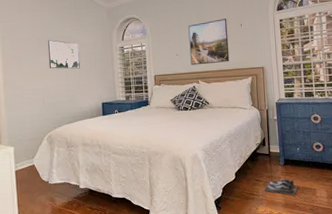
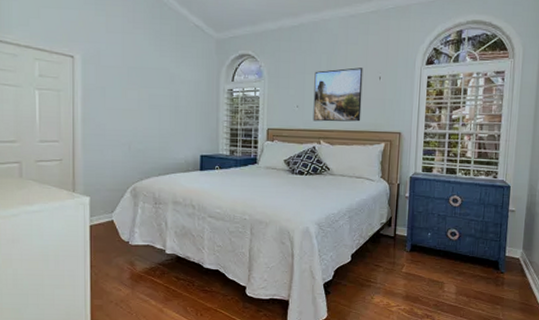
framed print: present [47,40,81,69] -> none [139,71,179,111]
shoe: present [264,178,298,196] -> none [383,267,423,288]

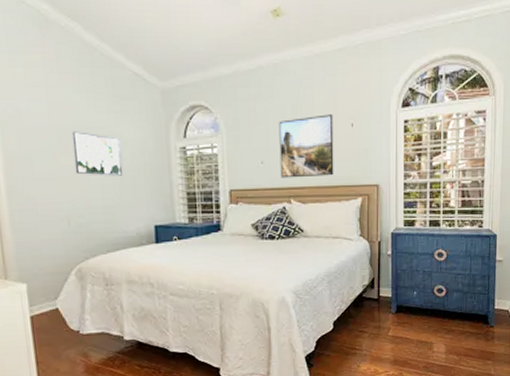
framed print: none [139,71,179,111] -> present [71,131,124,176]

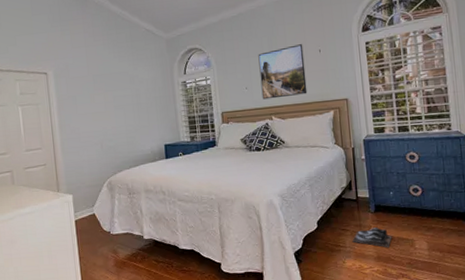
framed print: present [71,131,124,176] -> none [103,77,140,109]
shoe: none [369,329,411,351] -> present [352,227,392,248]

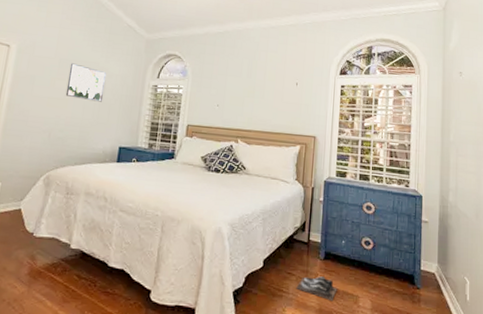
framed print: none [103,77,140,109] -> present [65,63,107,102]
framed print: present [258,44,308,100] -> none [232,73,282,124]

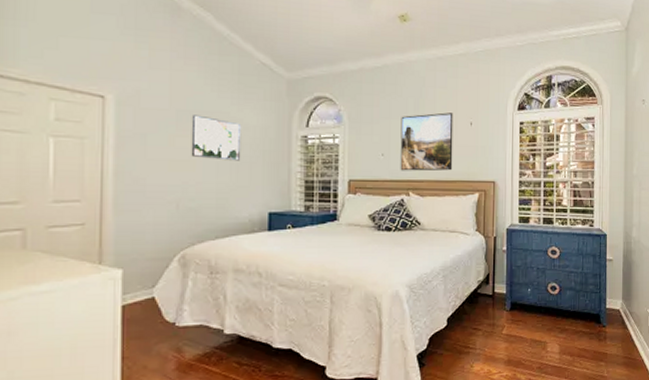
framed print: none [232,73,282,124] -> present [400,112,453,171]
shoe: present [296,276,337,302] -> none [483,327,525,351]

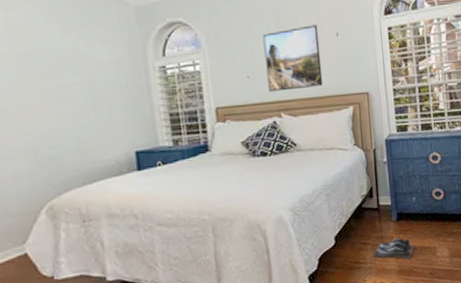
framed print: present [191,115,242,161] -> none [35,56,97,102]
shoe: none [483,327,525,351] -> present [373,237,415,260]

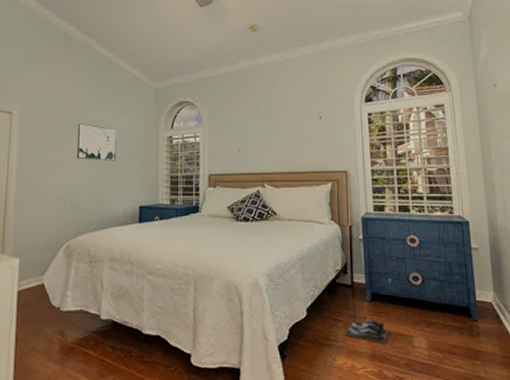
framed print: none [35,56,97,102] -> present [76,123,118,161]
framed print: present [263,25,323,92] -> none [254,108,305,164]

